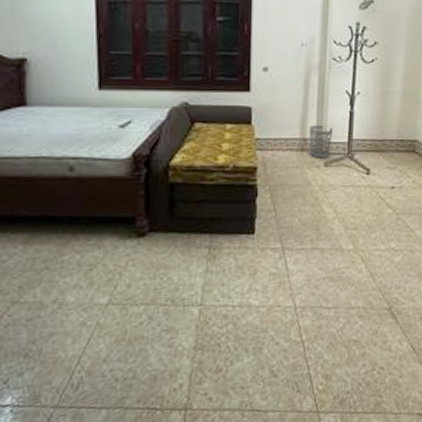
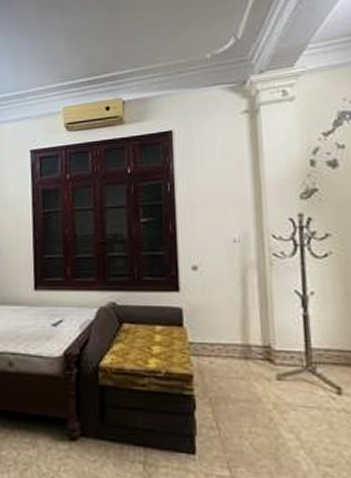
wastebasket: present [309,126,333,158] -> none [252,330,284,370]

